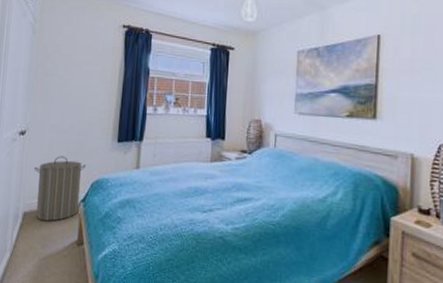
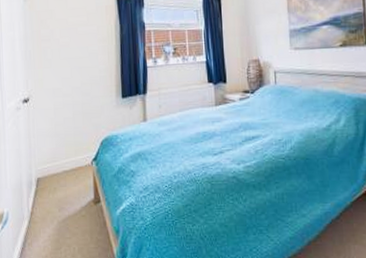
laundry hamper: present [34,156,86,221] -> none [42,118,93,184]

